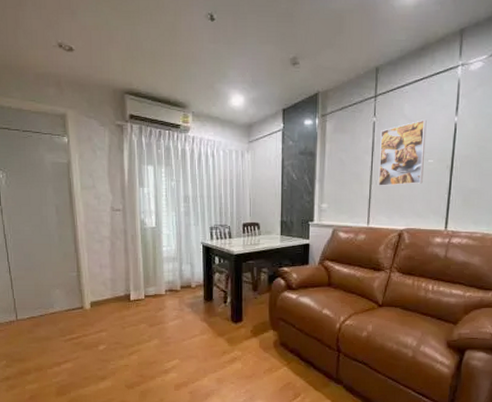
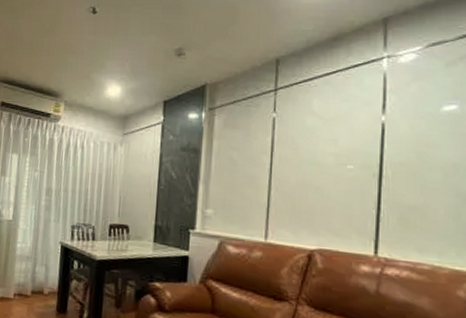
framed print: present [378,120,427,187] -> none [279,117,343,195]

